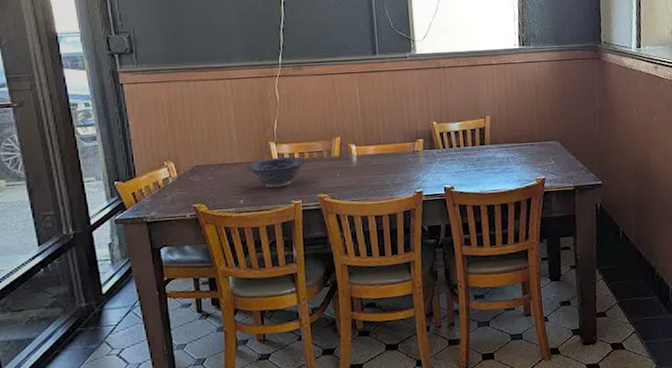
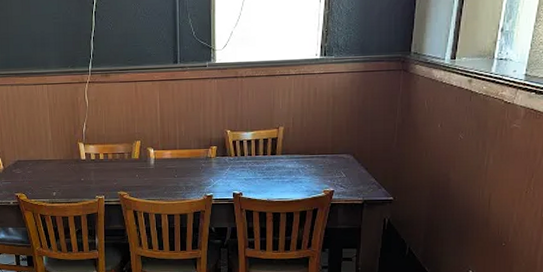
decorative bowl: present [246,157,306,188] -> none [59,157,109,184]

